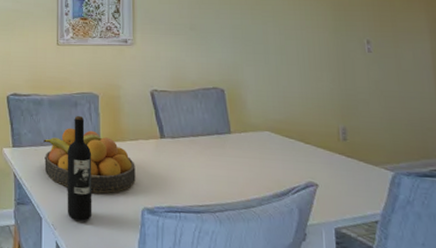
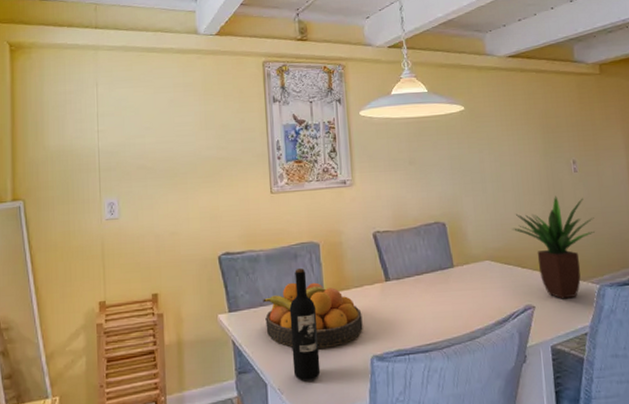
potted plant: none [296,74,390,182] -> present [512,195,595,299]

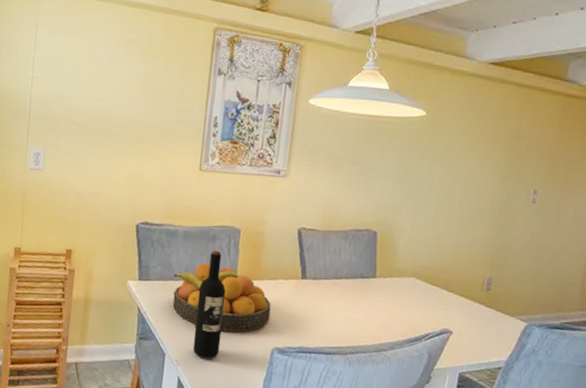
potted plant: present [512,195,595,299] -> none [448,224,541,331]

